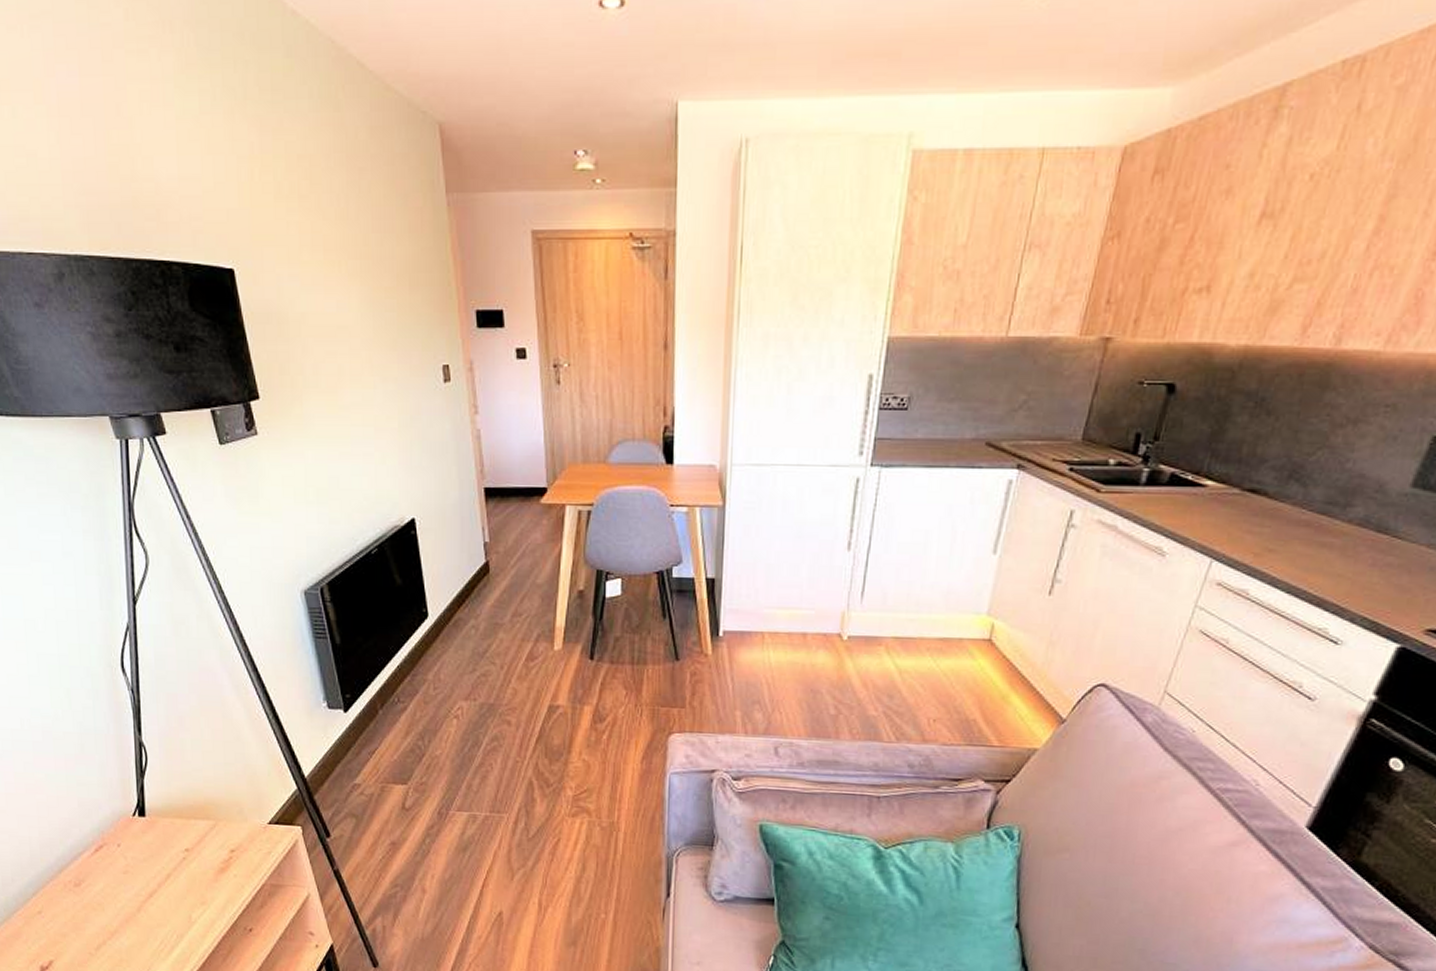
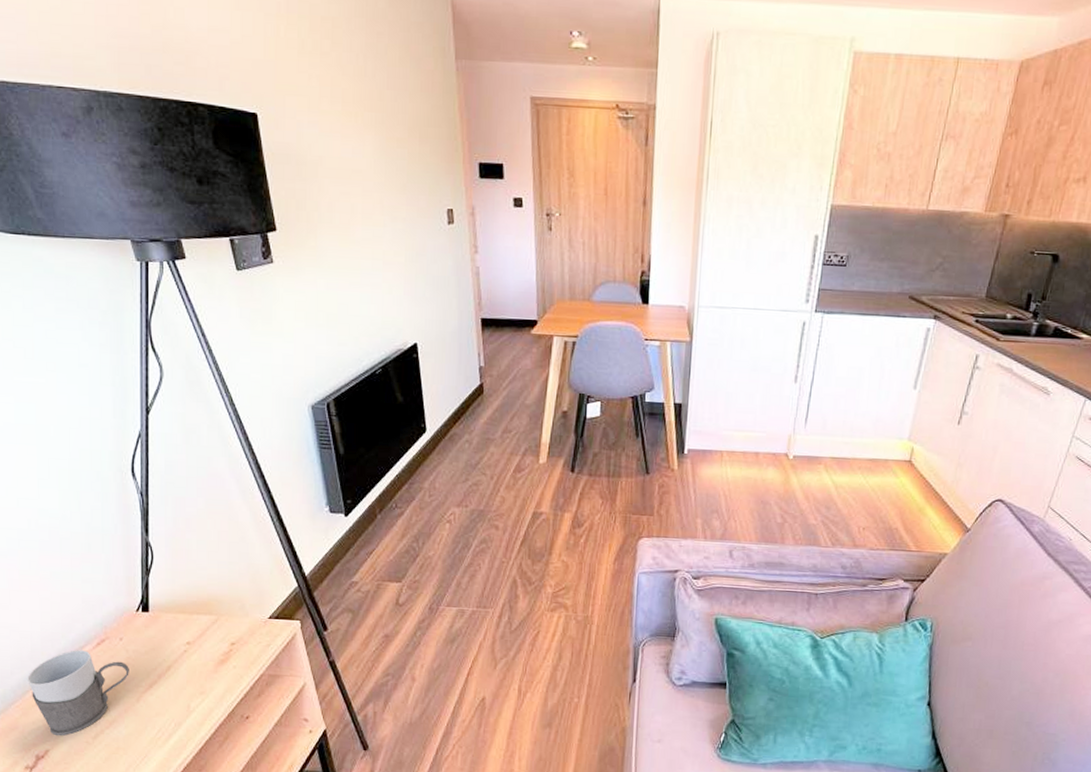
mug: none [28,856,129,947] -> present [27,650,129,737]

